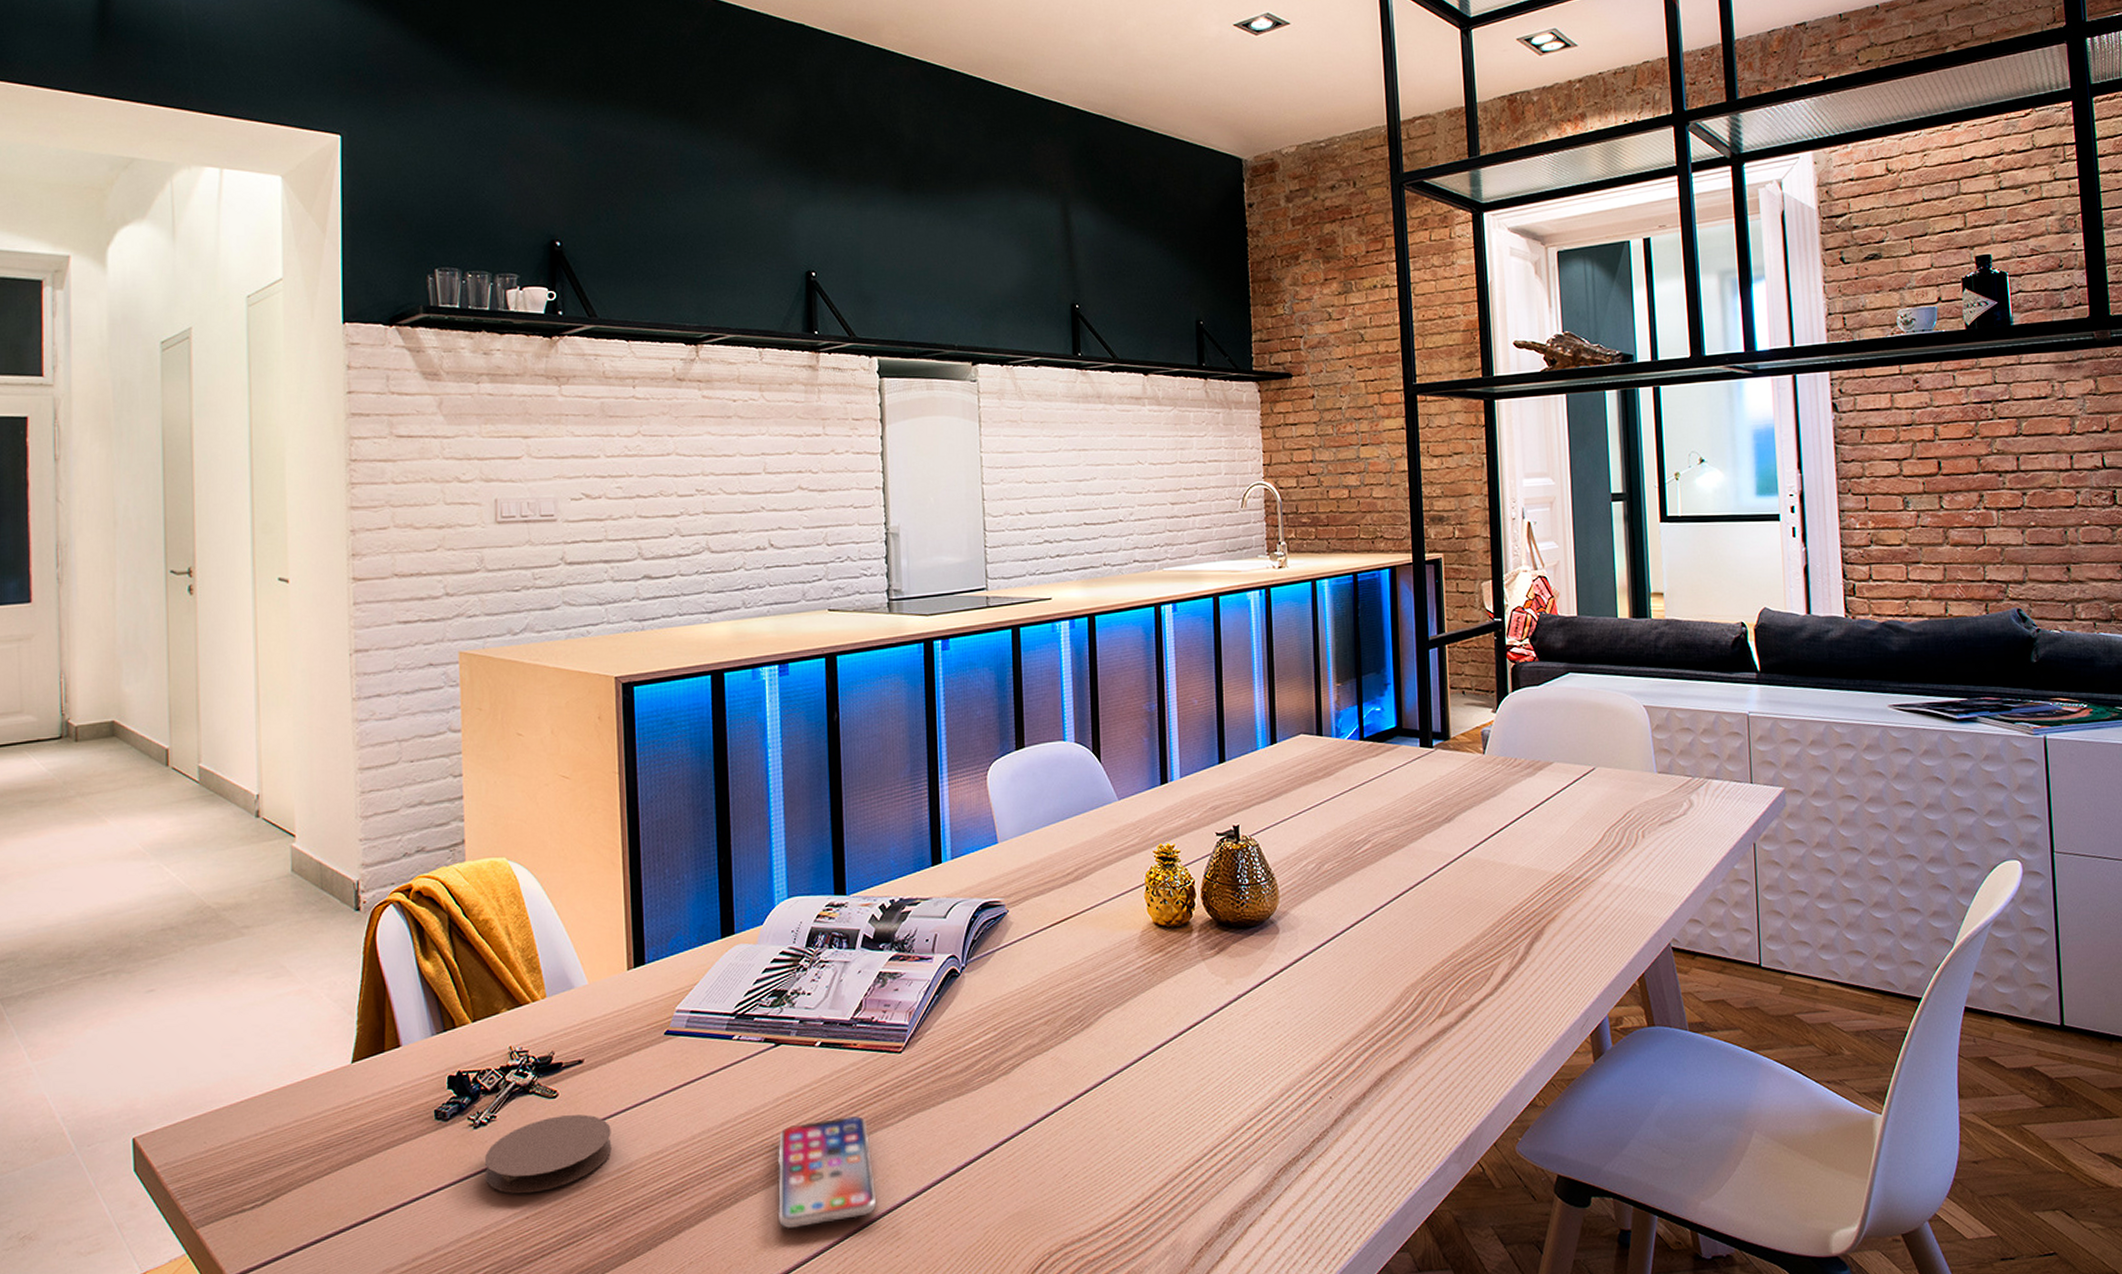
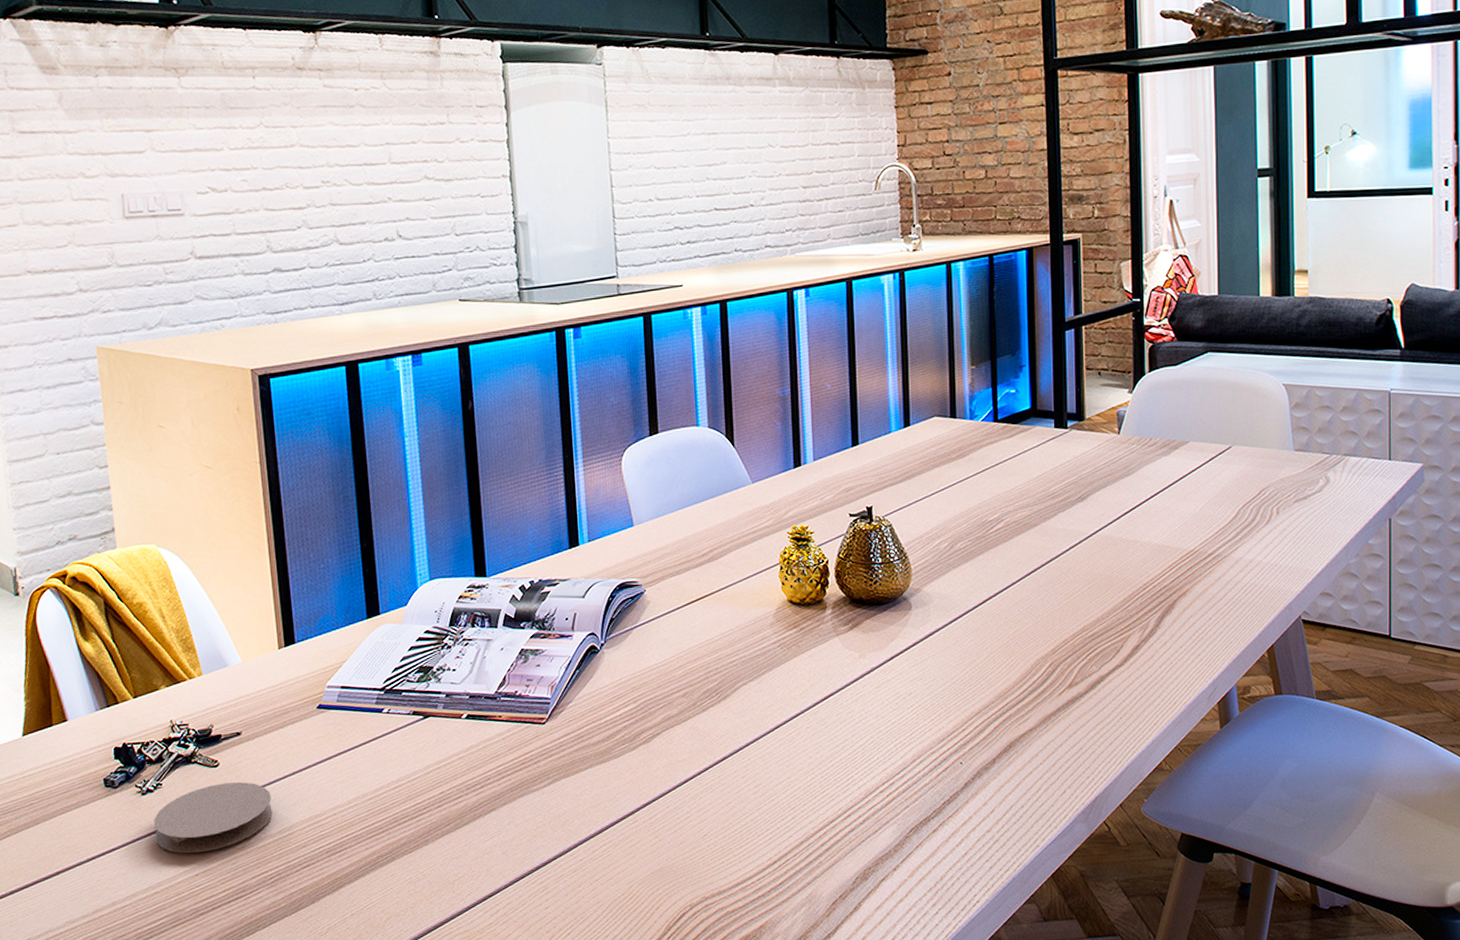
smartphone: present [777,1116,877,1228] -> none [430,782,526,884]

